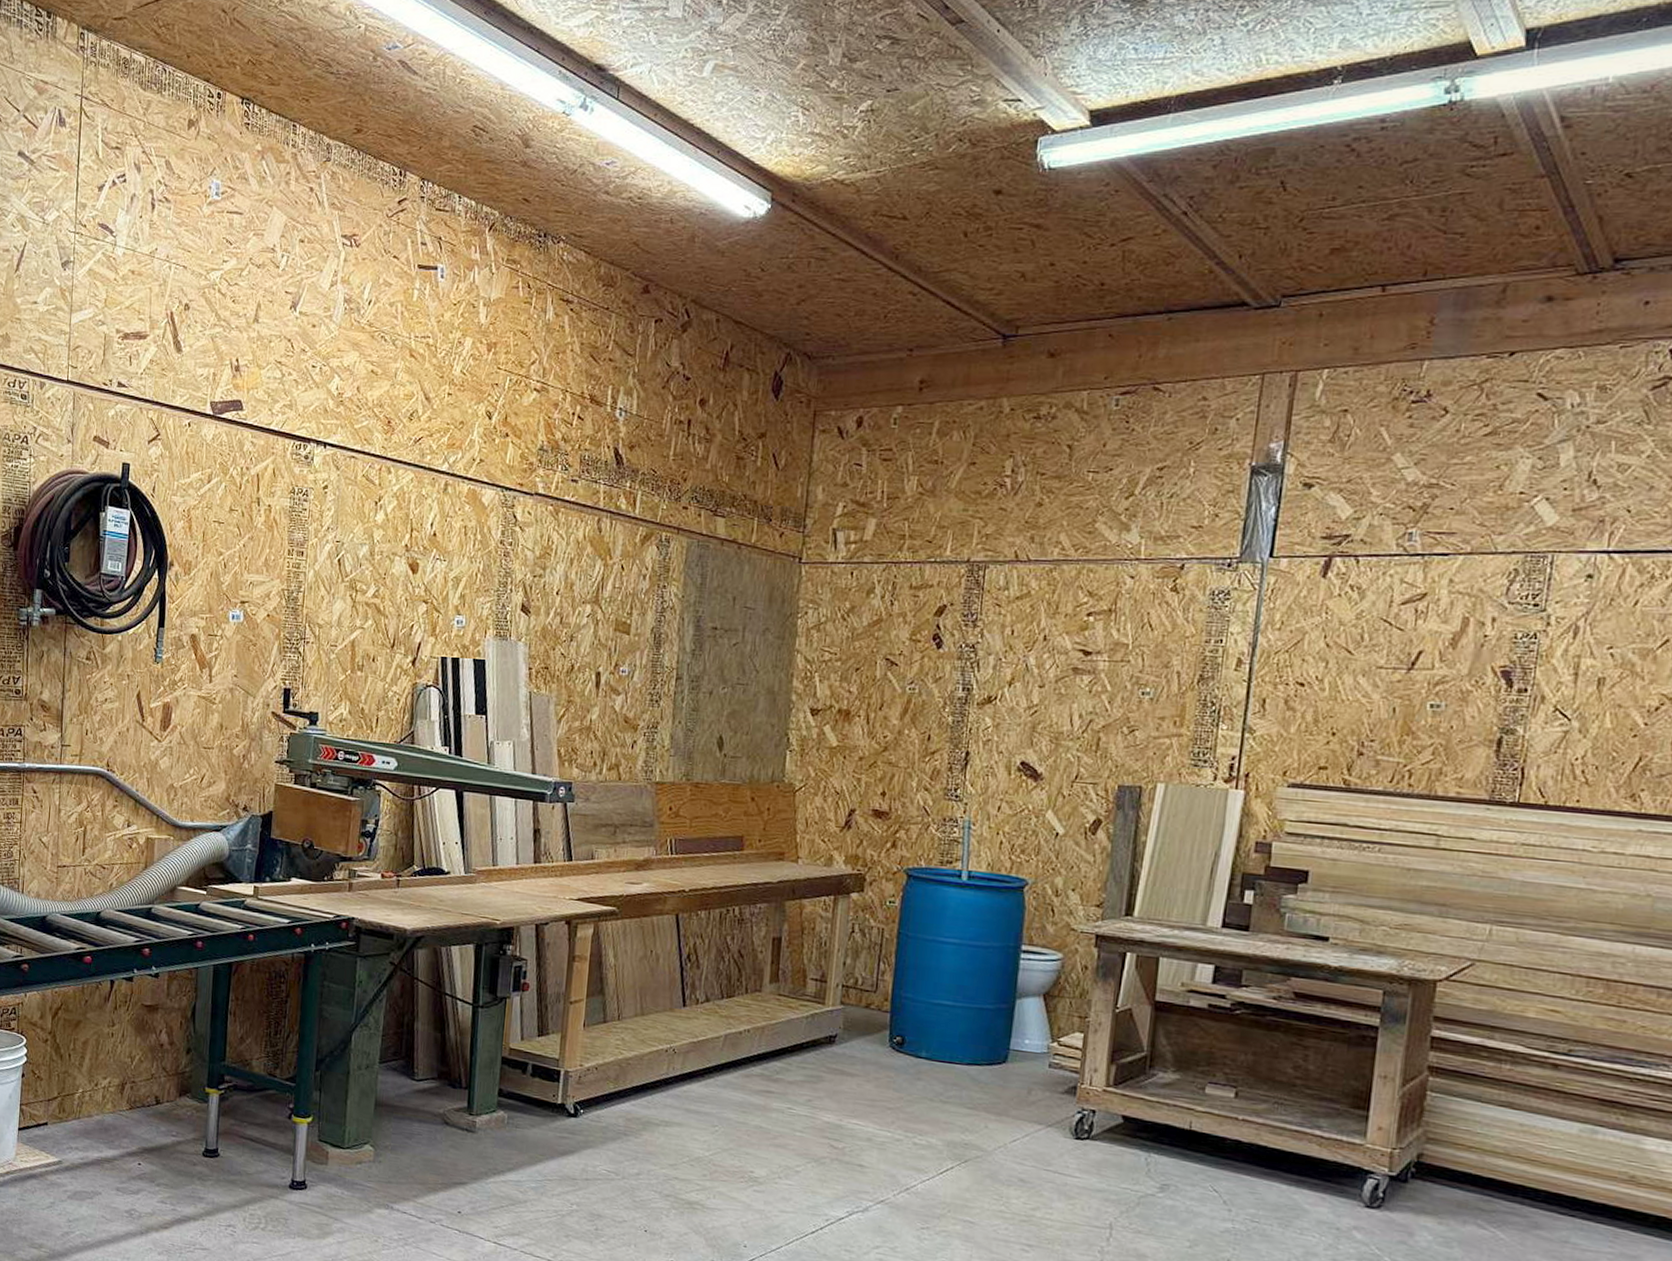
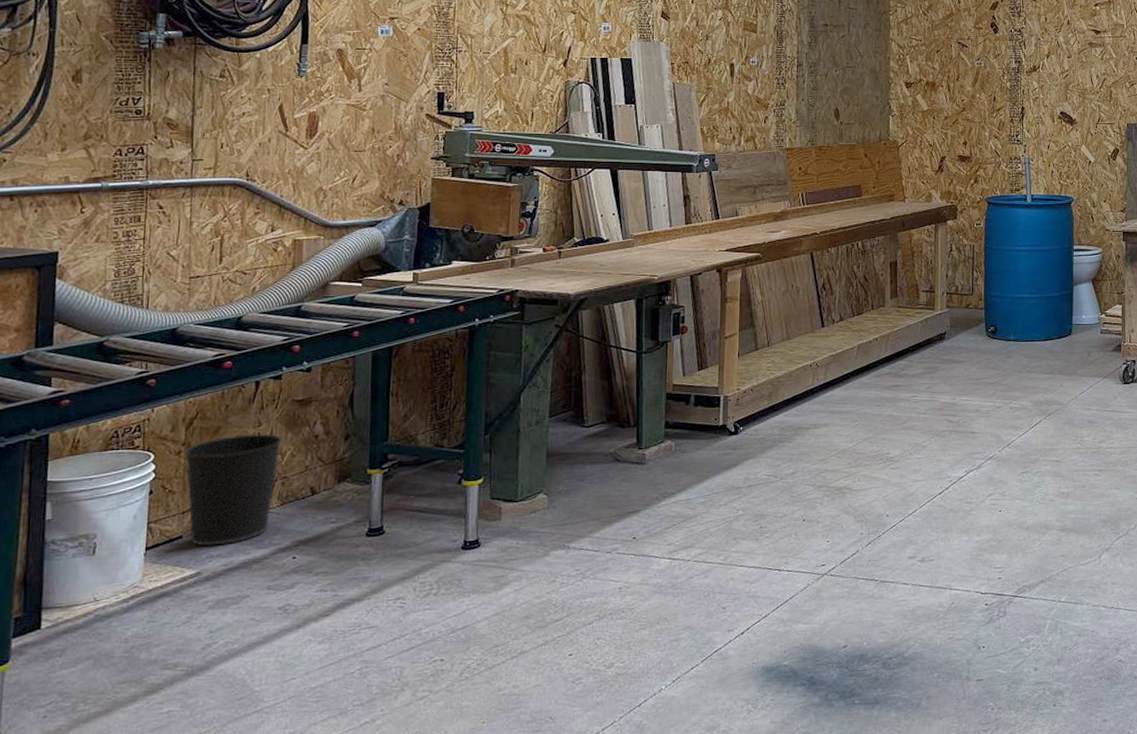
wastebasket: none [51,1032,132,1139] -> present [185,434,282,546]

